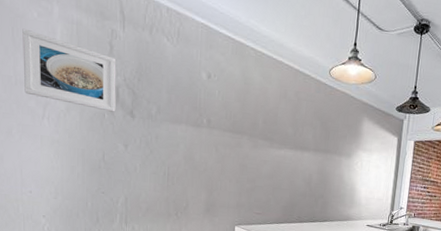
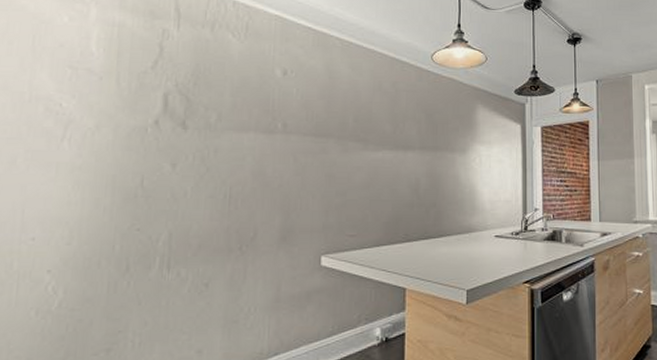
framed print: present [22,28,116,112] -> none [40,35,166,125]

